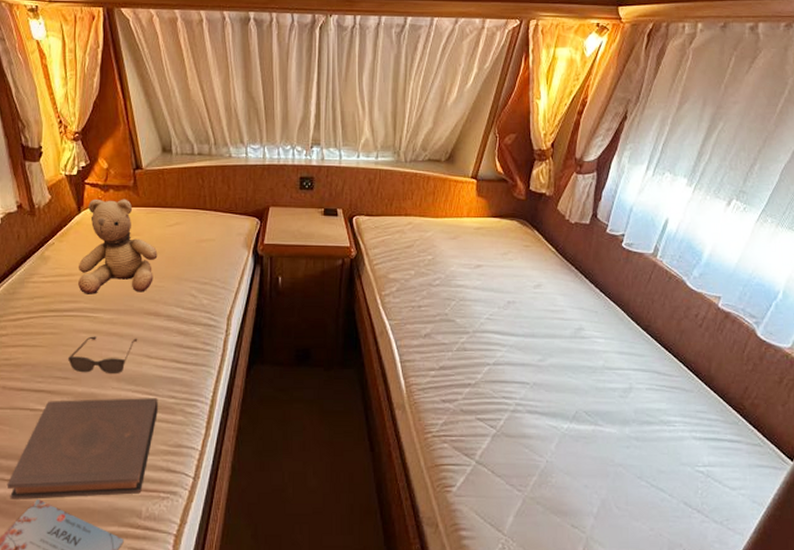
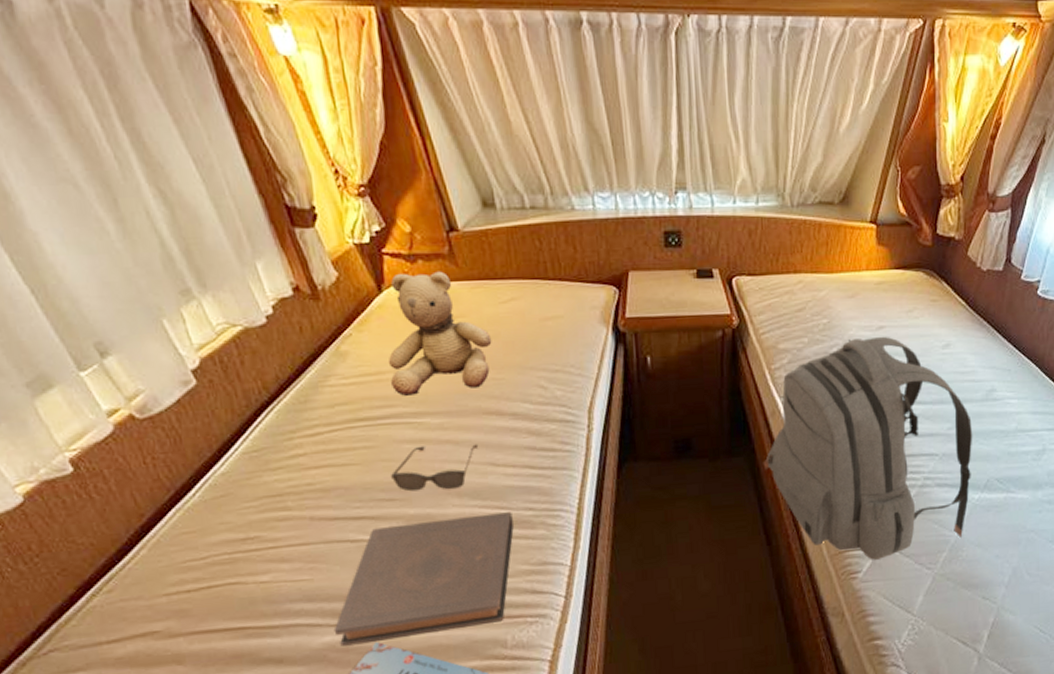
backpack: none [370,273,562,476] -> present [763,336,973,560]

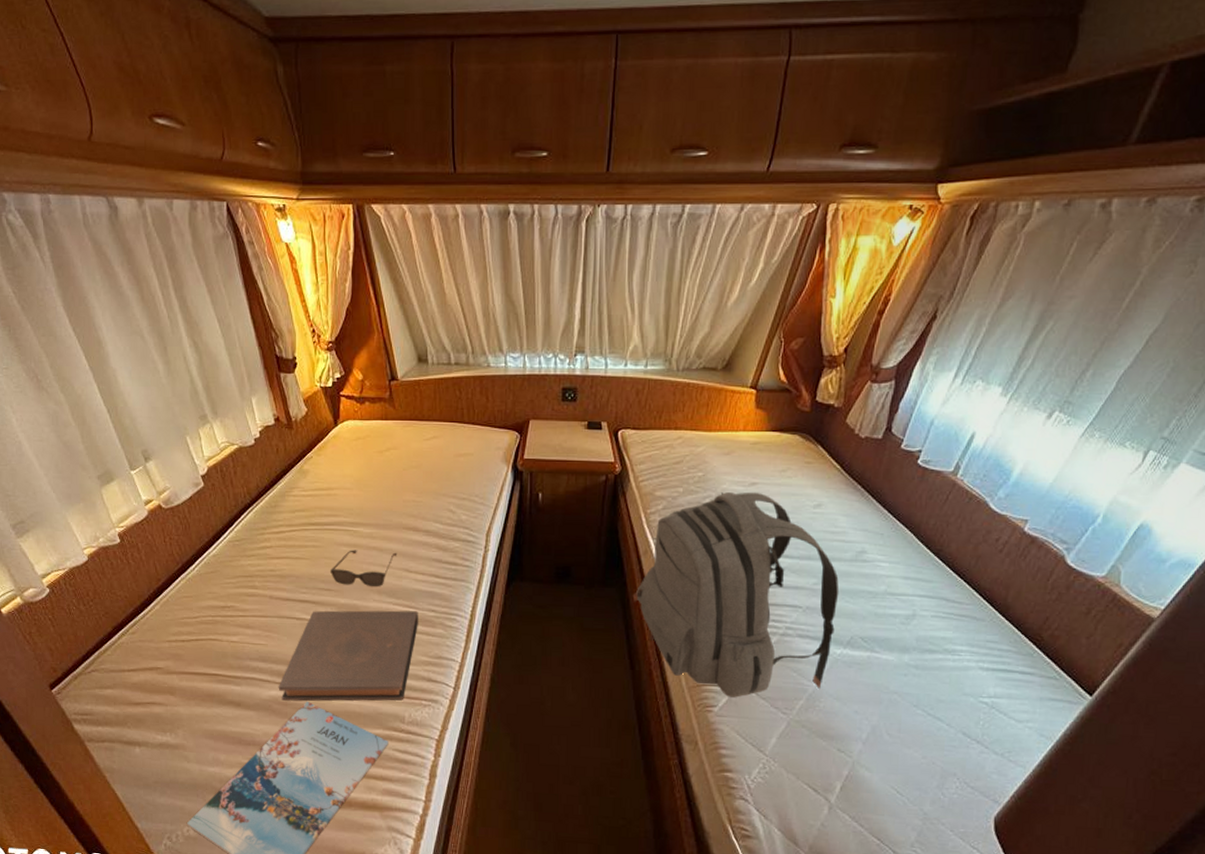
teddy bear: present [389,271,492,396] -> none [337,411,415,509]

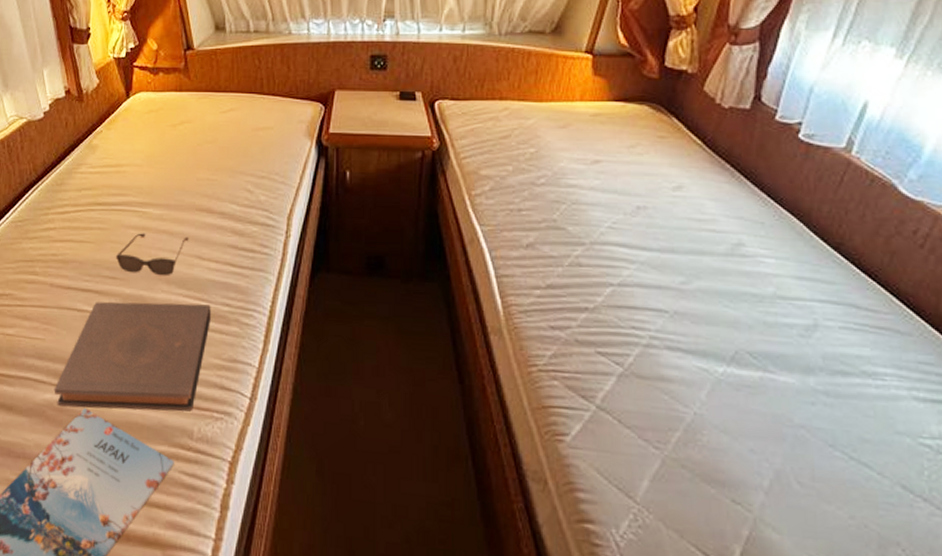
backpack: present [632,492,839,698] -> none [458,171,715,425]

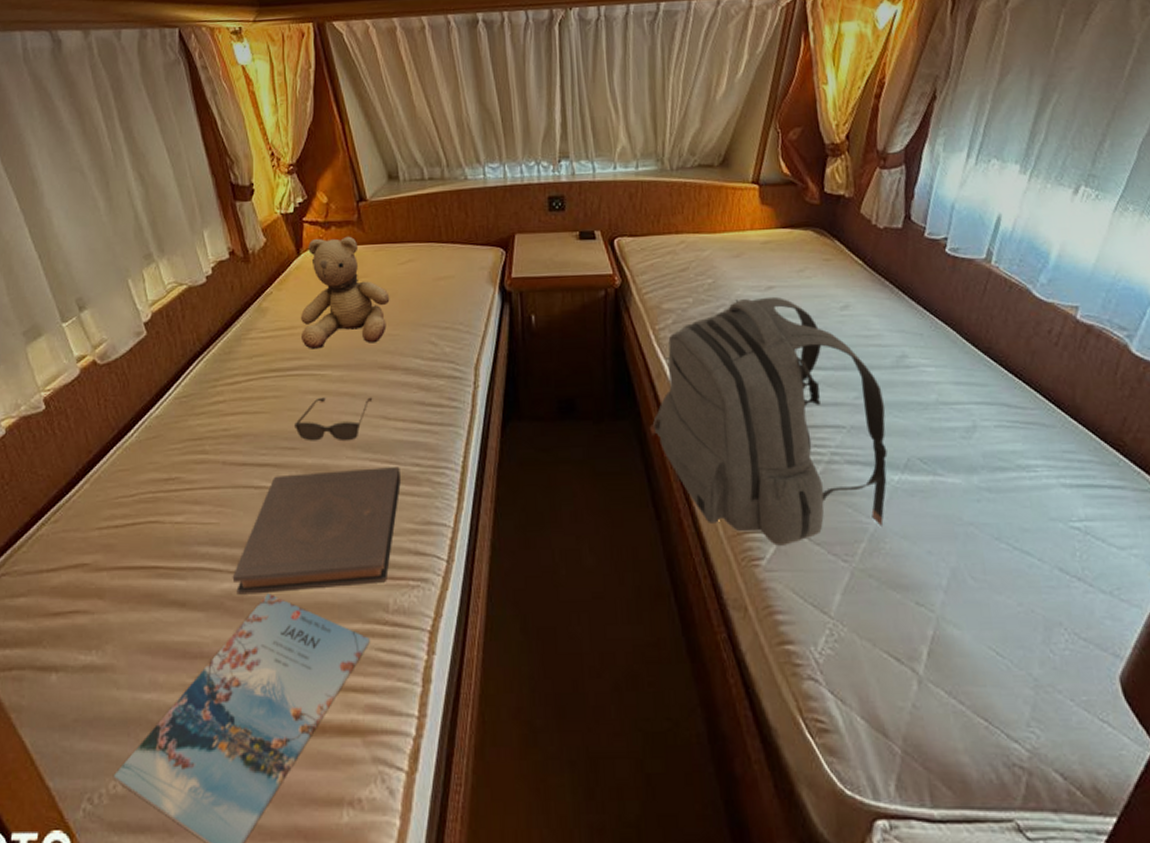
teddy bear: none [126,83,210,187] -> present [301,236,390,349]
backpack: none [458,171,715,425] -> present [649,296,888,546]

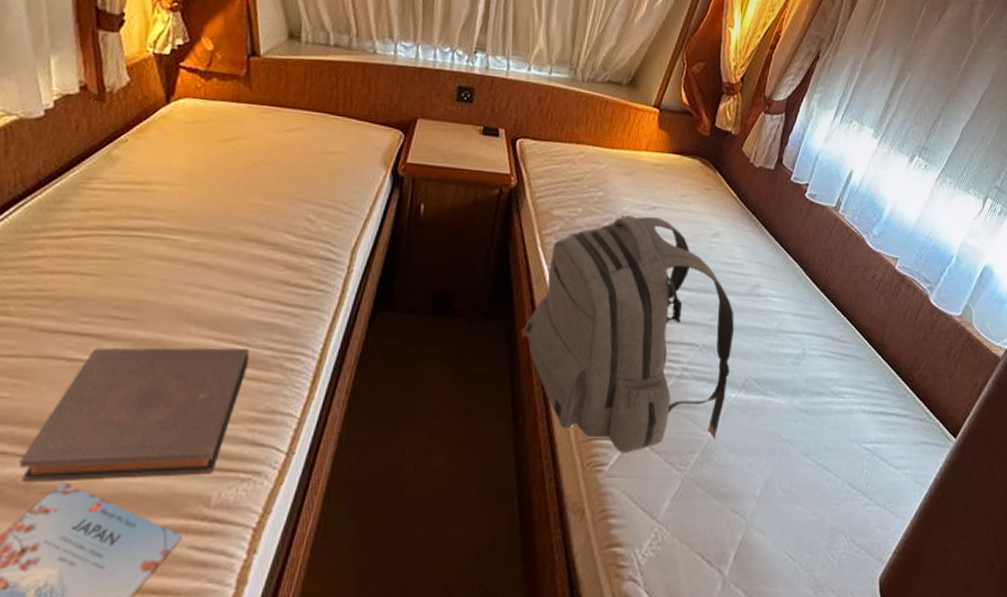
sunglasses: present [293,397,373,442] -> none [128,264,231,316]
teddy bear: present [301,236,390,349] -> none [155,88,269,212]

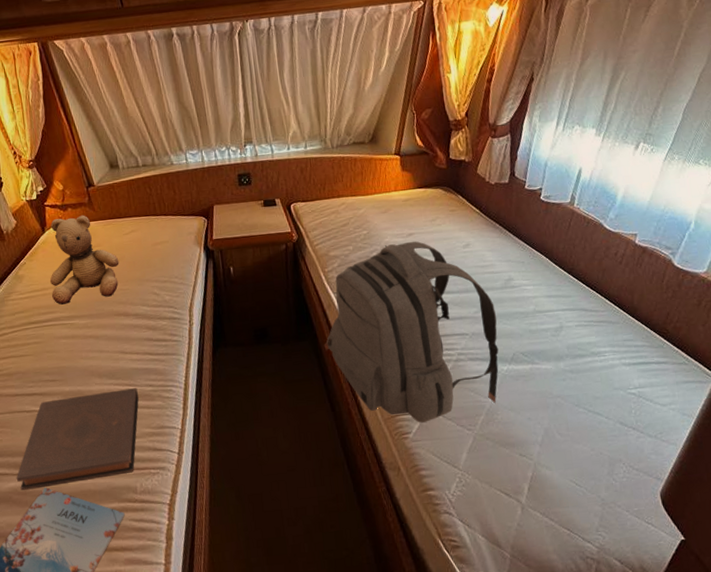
teddy bear: none [155,88,269,212] -> present [50,215,119,305]

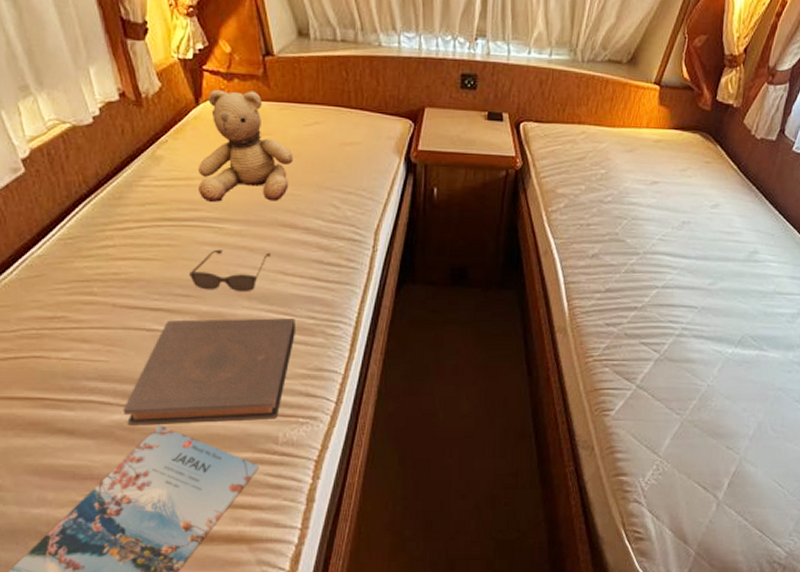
sunglasses: none [52,337,112,374] -> present [188,249,271,292]
backpack: present [323,241,499,423] -> none [531,190,733,400]

